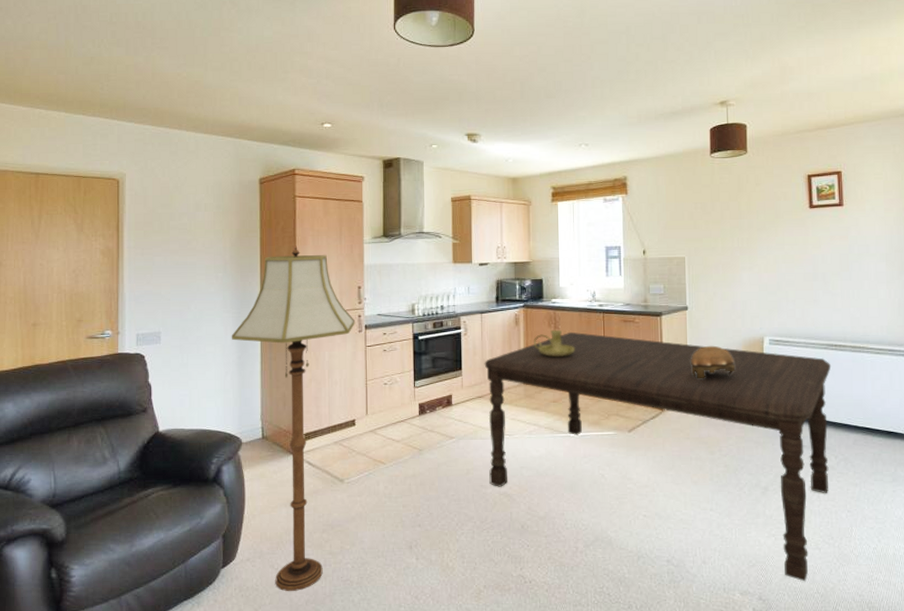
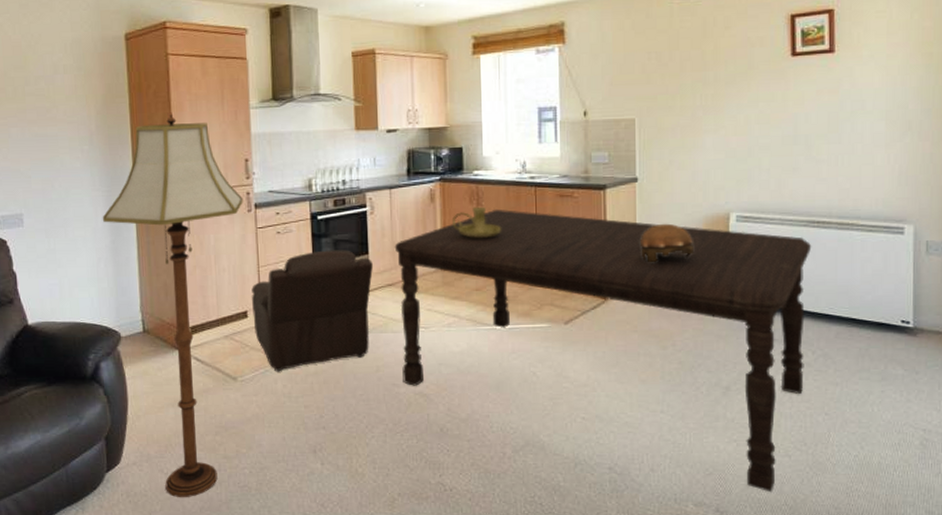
chair: none [360,366,465,474] -> present [251,250,373,371]

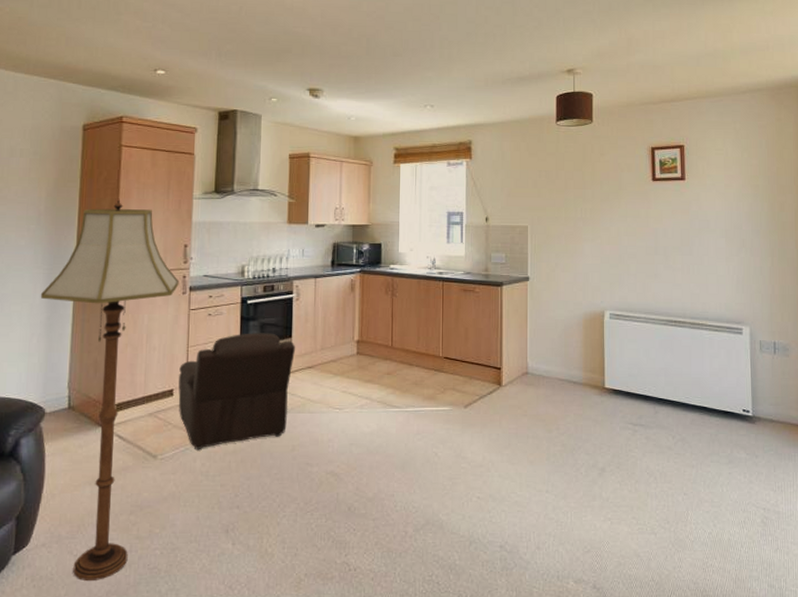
dining table: present [394,209,812,493] -> none [316,300,671,569]
candle holder: present [453,206,502,238] -> none [369,297,413,326]
decorative bowl: present [641,223,694,263] -> none [531,318,576,353]

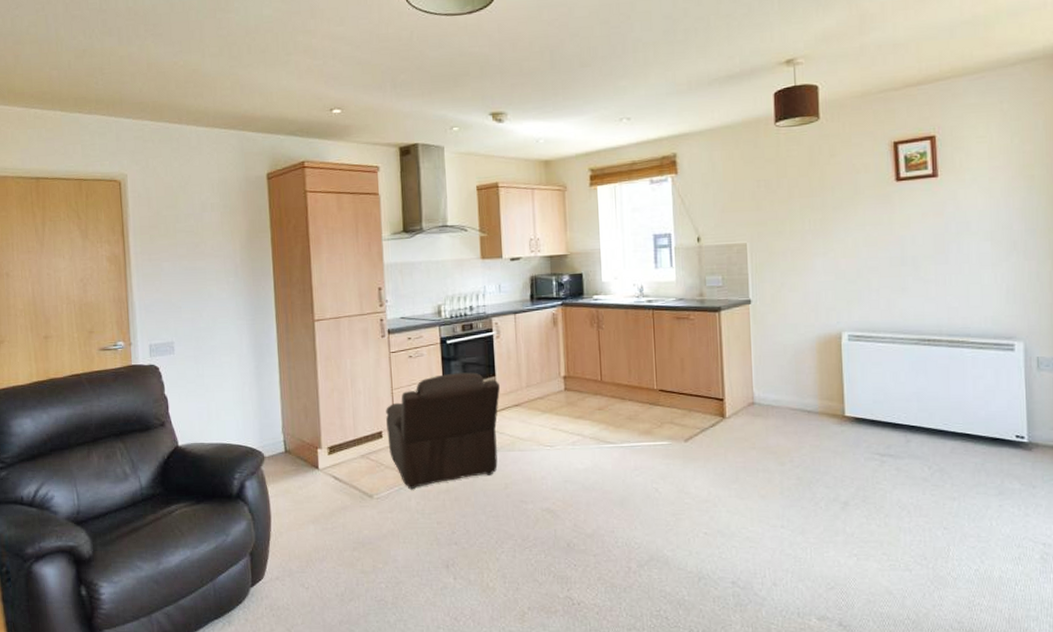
floor lamp: present [40,198,179,580] -> none [246,245,377,611]

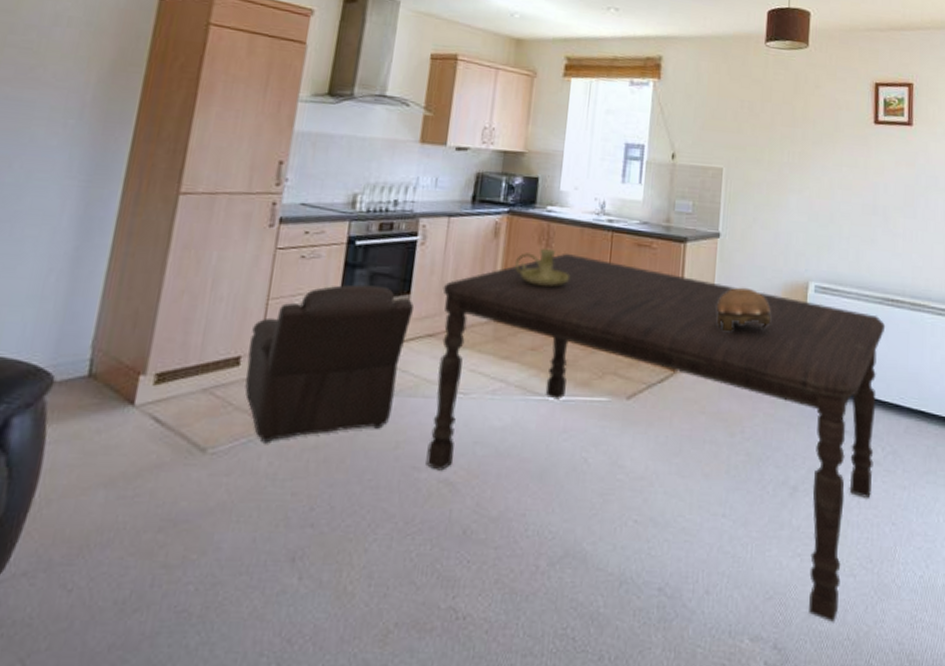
dining table: none [519,331,924,607] -> present [426,253,886,623]
candle holder: none [574,329,622,360] -> present [515,248,571,287]
decorative bowl: none [756,343,809,382] -> present [716,287,772,332]

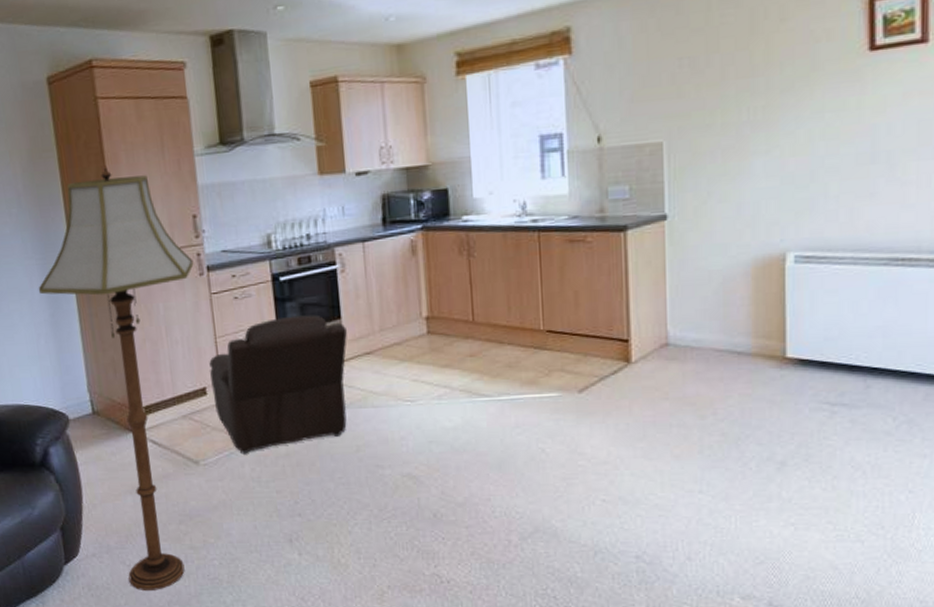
floor lamp: none [62,92,267,628] -> present [38,165,194,590]
dining table: present [426,253,886,623] -> none [371,260,894,584]
candle holder: present [515,248,571,287] -> none [439,258,499,296]
decorative bowl: present [716,287,772,332] -> none [672,268,740,318]

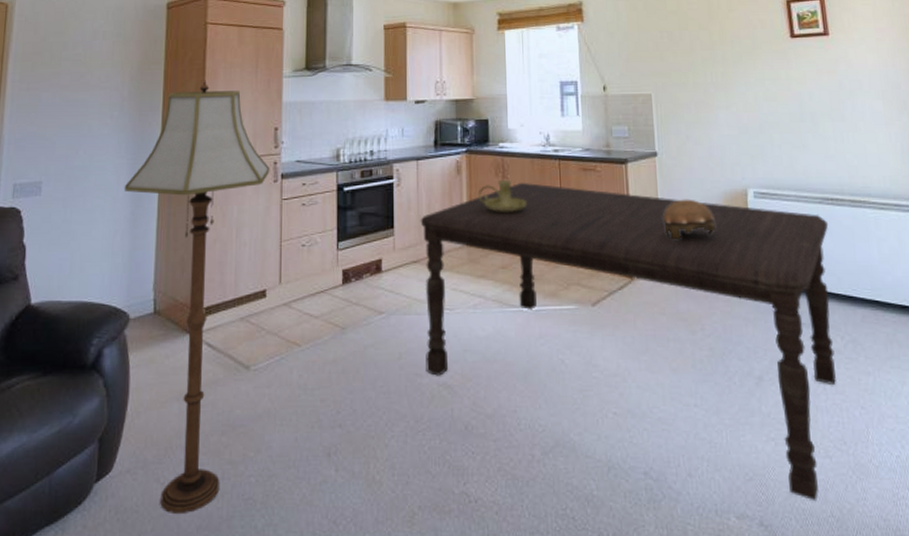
chair: present [209,315,347,453] -> none [272,223,398,358]
dining table: none [371,260,894,584] -> present [420,182,836,502]
candle holder: none [439,258,499,296] -> present [478,179,528,212]
decorative bowl: none [672,268,740,318] -> present [663,199,716,240]

